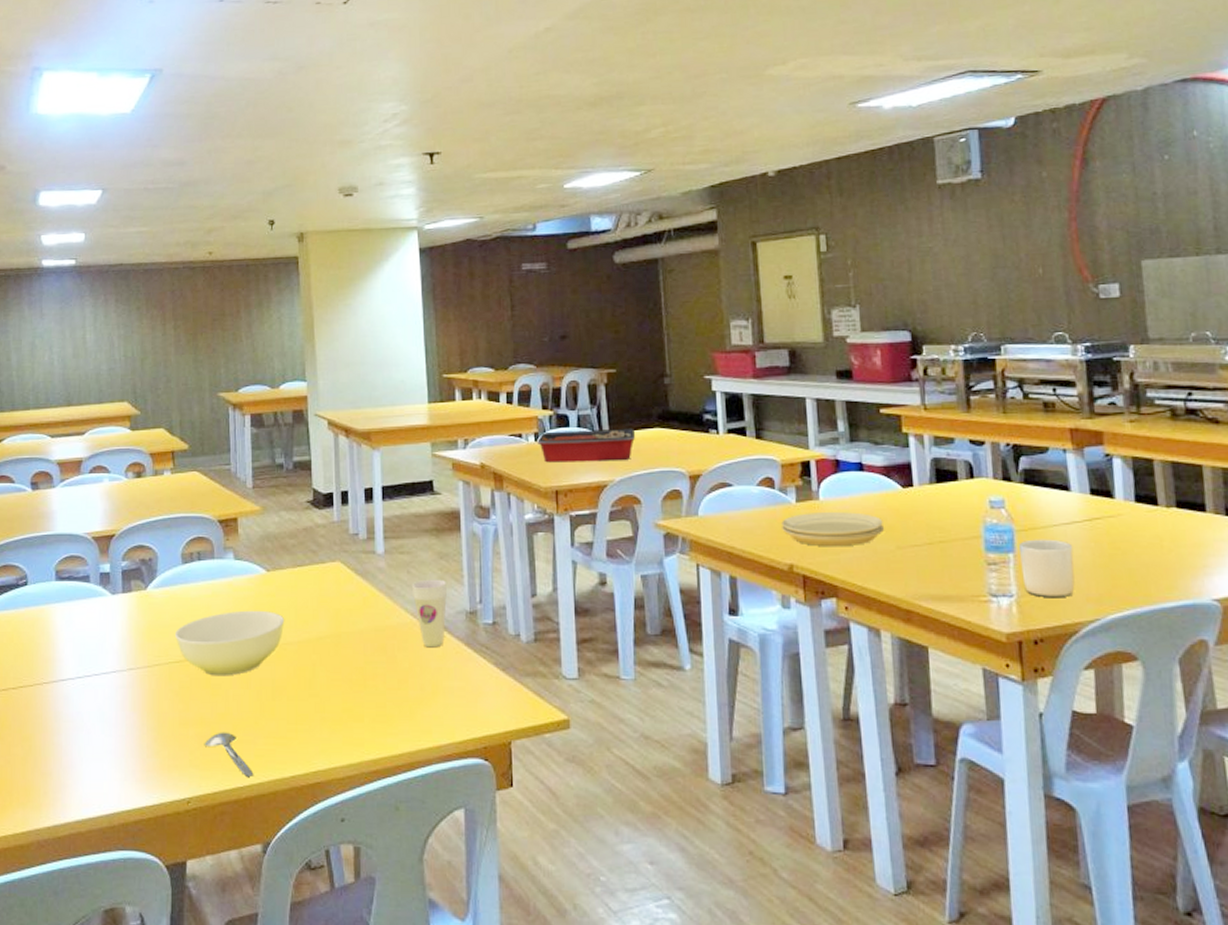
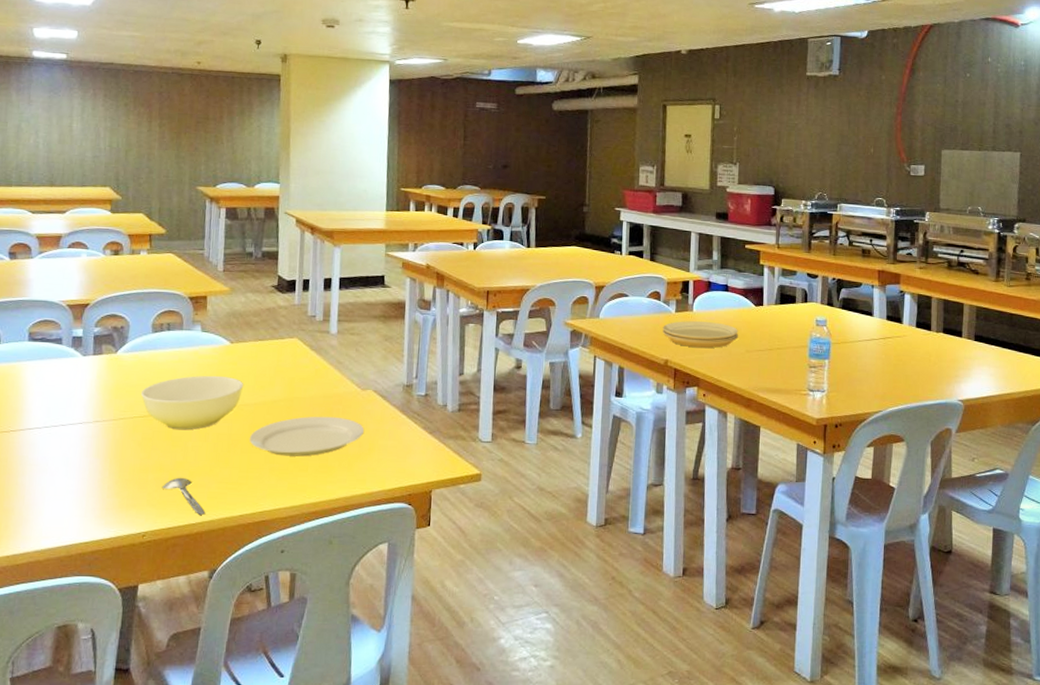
plate: none [295,654,425,704] -> present [249,416,365,457]
cup: present [411,579,447,648] -> none [358,356,389,413]
tray: present [537,428,635,463] -> none [476,242,556,270]
mug: present [1019,539,1075,597] -> none [832,350,870,394]

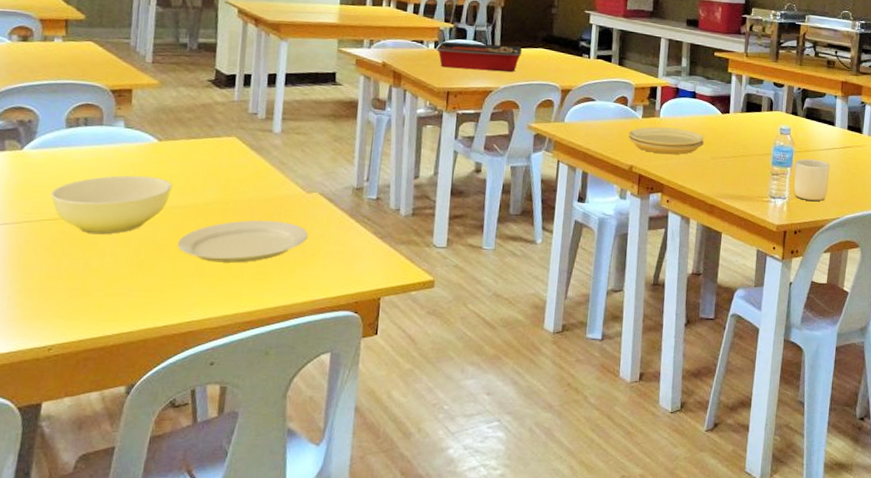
spoon: present [161,477,205,515] -> none [72,285,123,326]
tray: none [476,242,556,270] -> present [436,42,522,72]
mug: none [832,350,870,394] -> present [794,158,831,201]

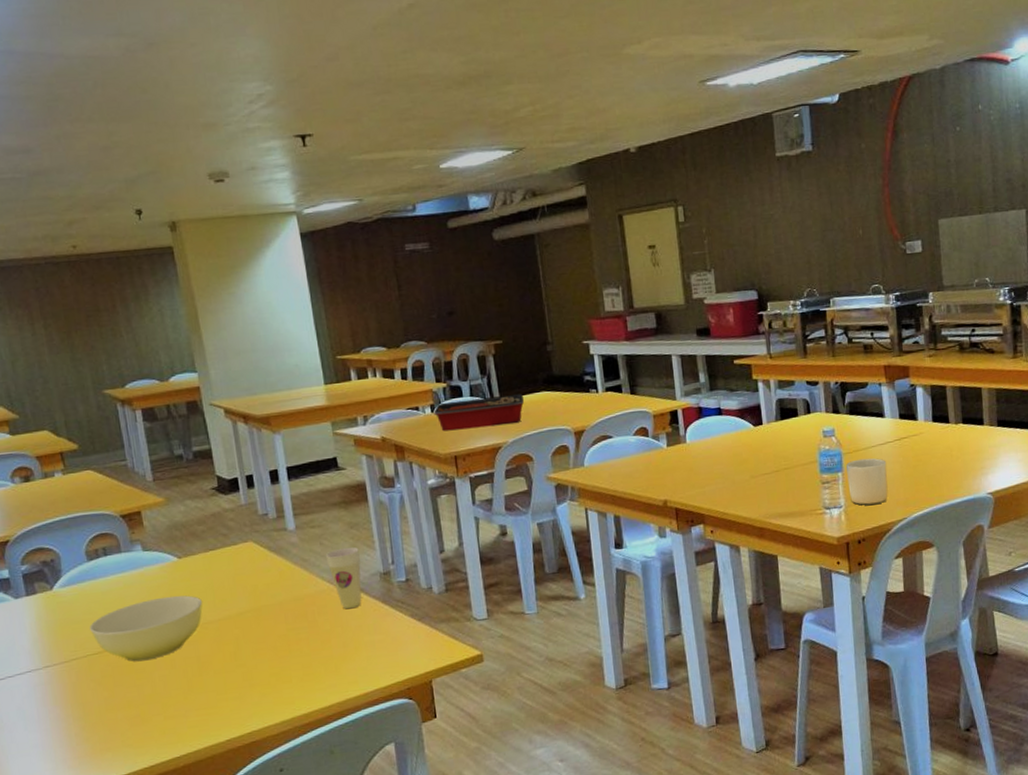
plate: present [177,220,309,263] -> none [220,619,347,671]
cup: none [304,157,338,217] -> present [325,546,362,610]
plate: present [628,126,705,155] -> none [656,450,741,483]

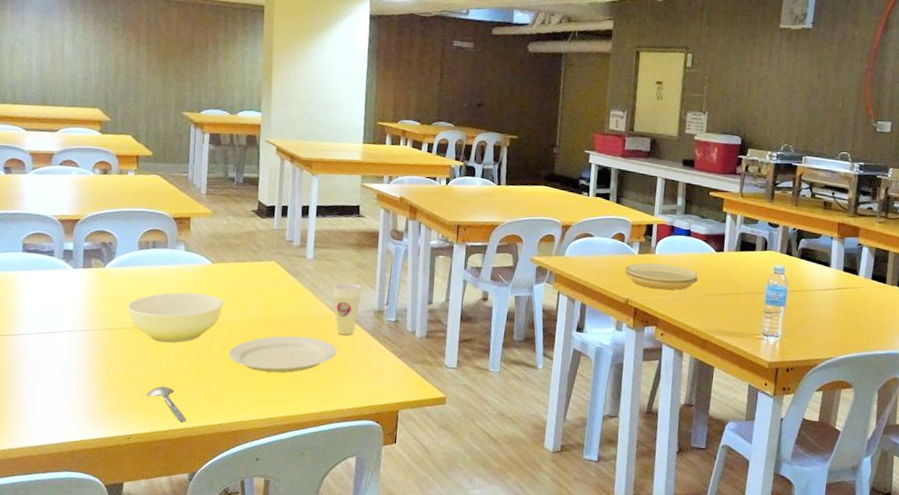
spoon: none [134,710,188,747] -> present [146,386,186,422]
plate: none [220,619,347,671] -> present [228,335,337,373]
tray: present [434,393,524,431] -> none [448,178,525,208]
plate: none [656,450,741,483] -> present [625,262,699,290]
mug: present [846,458,888,505] -> none [787,298,825,341]

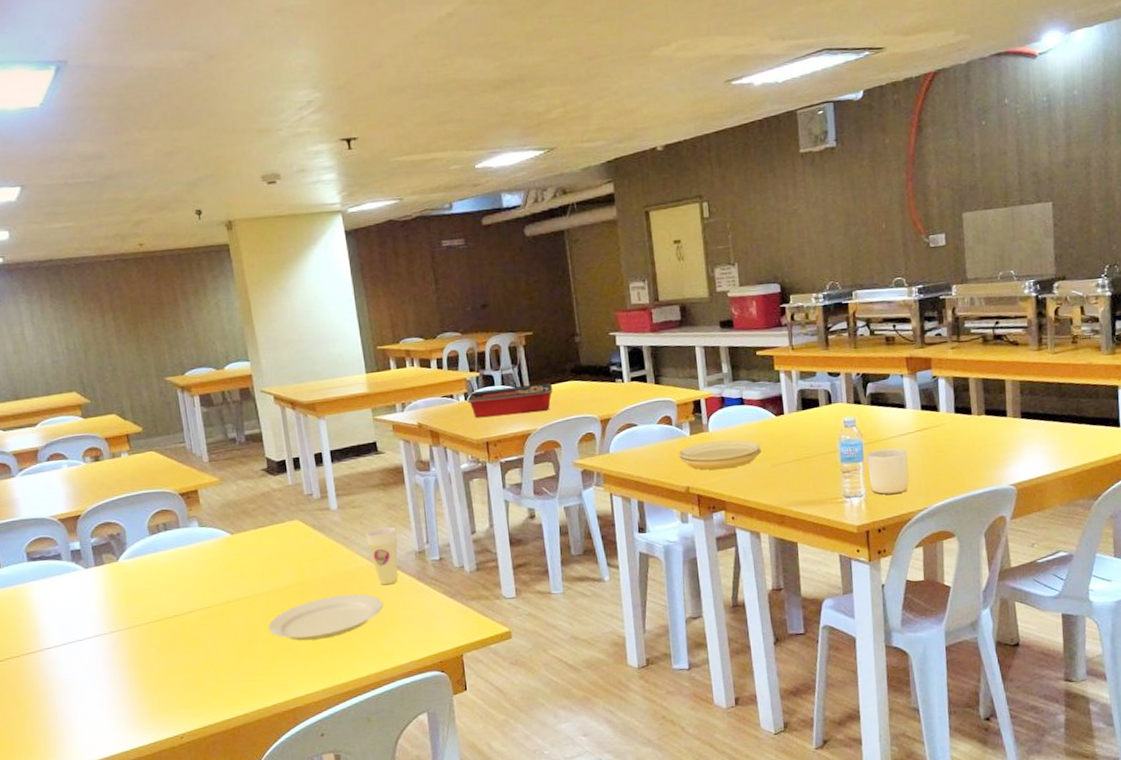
bowl: present [128,292,225,343] -> none [151,569,253,629]
spoon: present [146,386,186,422] -> none [190,675,238,710]
tray: none [448,178,525,208] -> present [467,382,552,418]
mug: none [787,298,825,341] -> present [867,448,909,495]

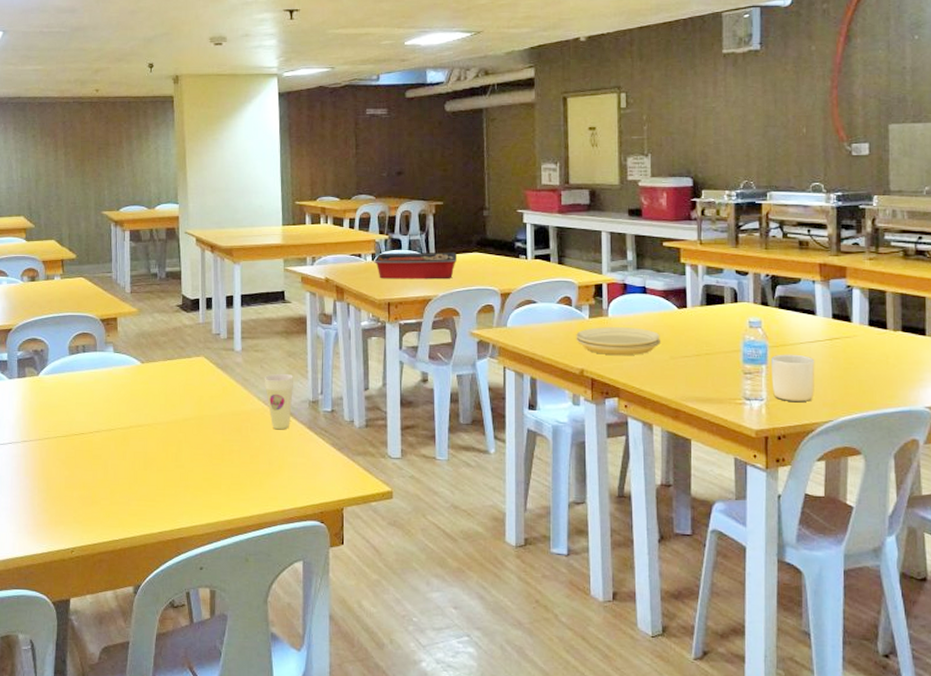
plate: present [268,594,384,641] -> none [164,433,274,474]

